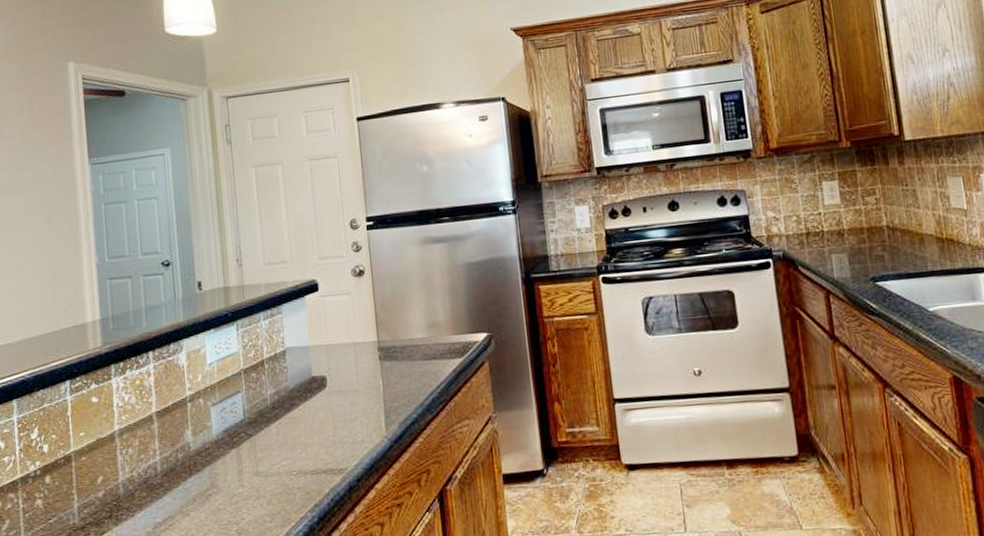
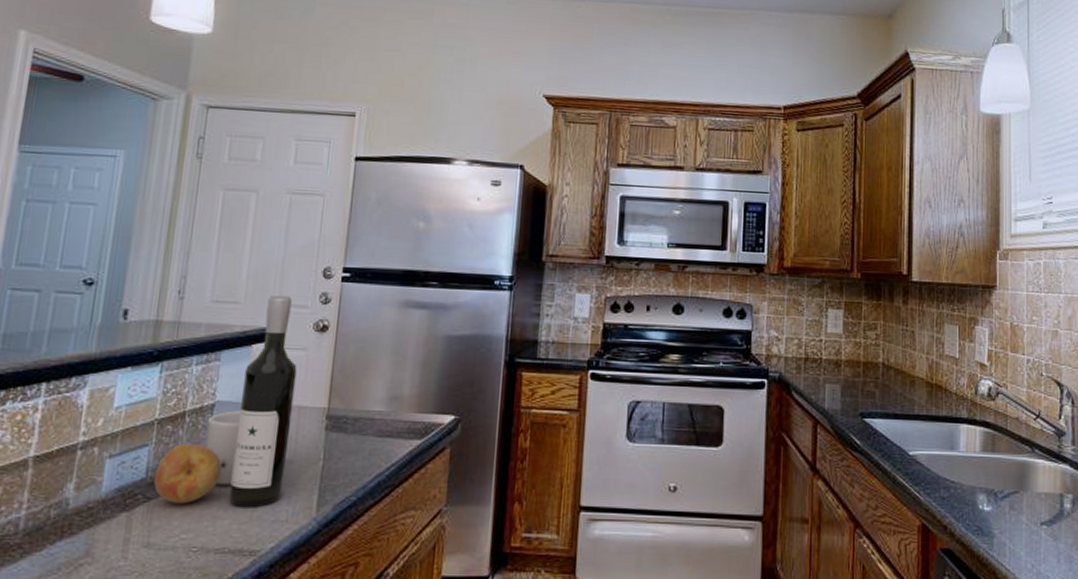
fruit: none [250,385,303,437] -> present [154,443,223,504]
mug: none [282,353,355,419] -> present [205,410,293,486]
bottle: none [304,250,355,434] -> present [229,296,297,507]

